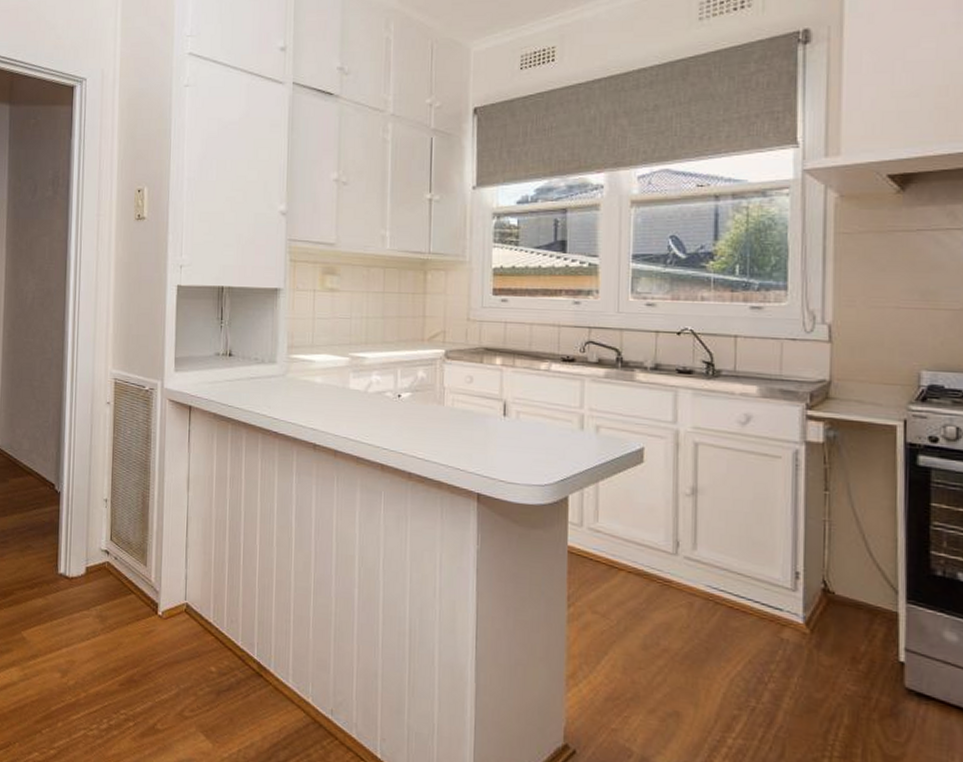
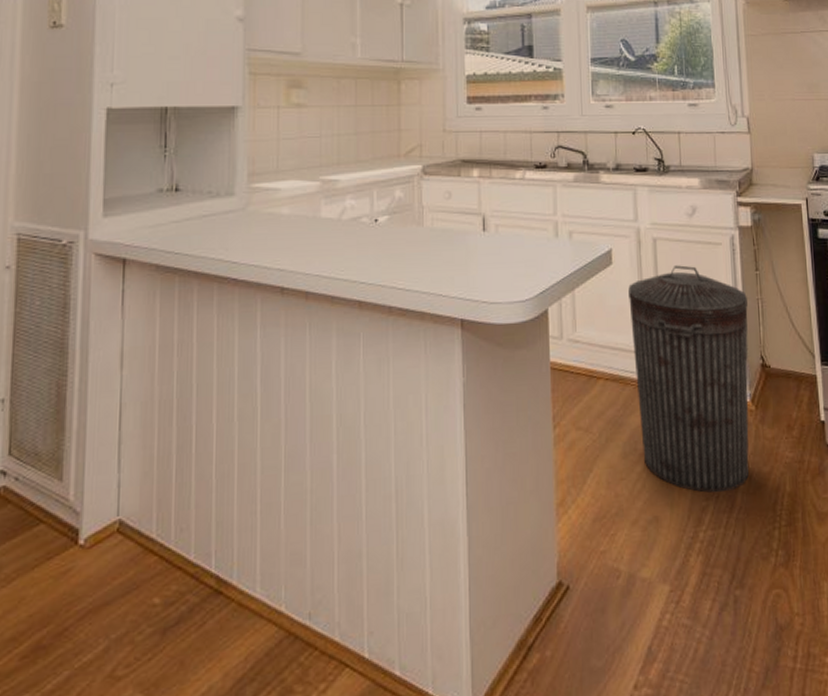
trash can: none [660,473,810,707] -> present [628,265,749,493]

